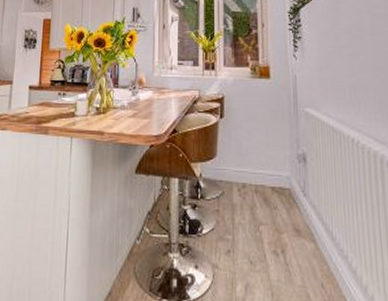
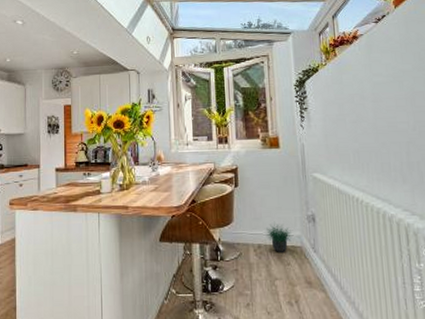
potted plant: none [251,158,281,194] -> present [265,221,293,252]

